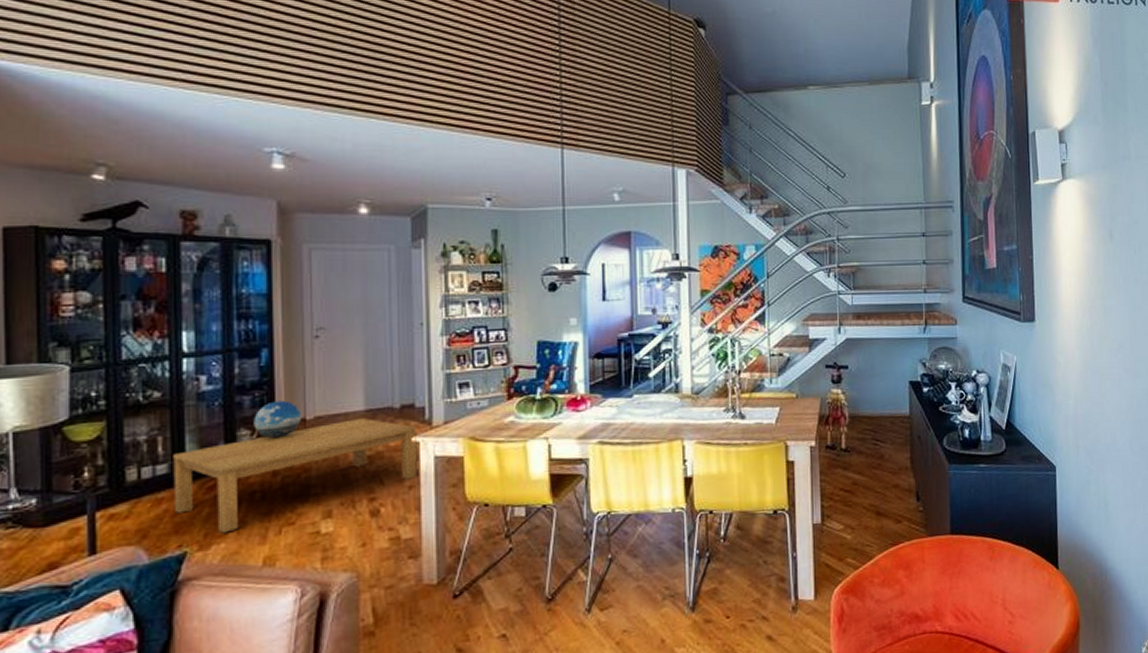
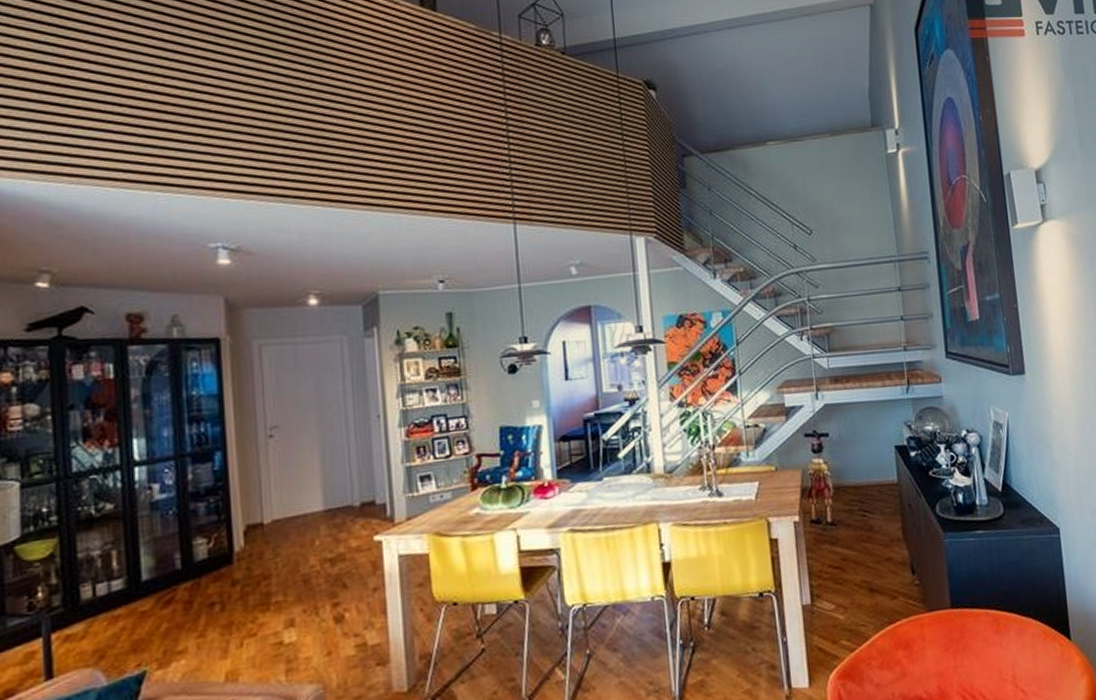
coffee table: present [173,418,417,533] -> none [128,519,381,649]
decorative sphere: present [253,400,303,439] -> none [209,505,260,547]

